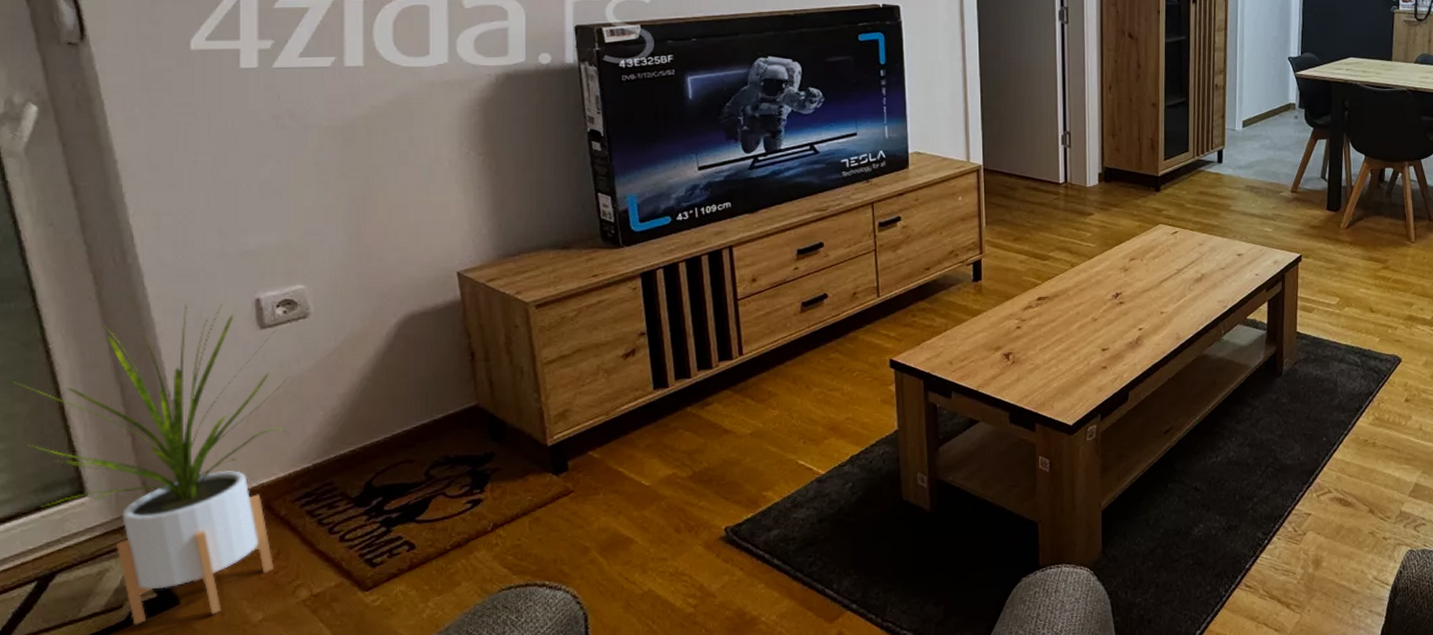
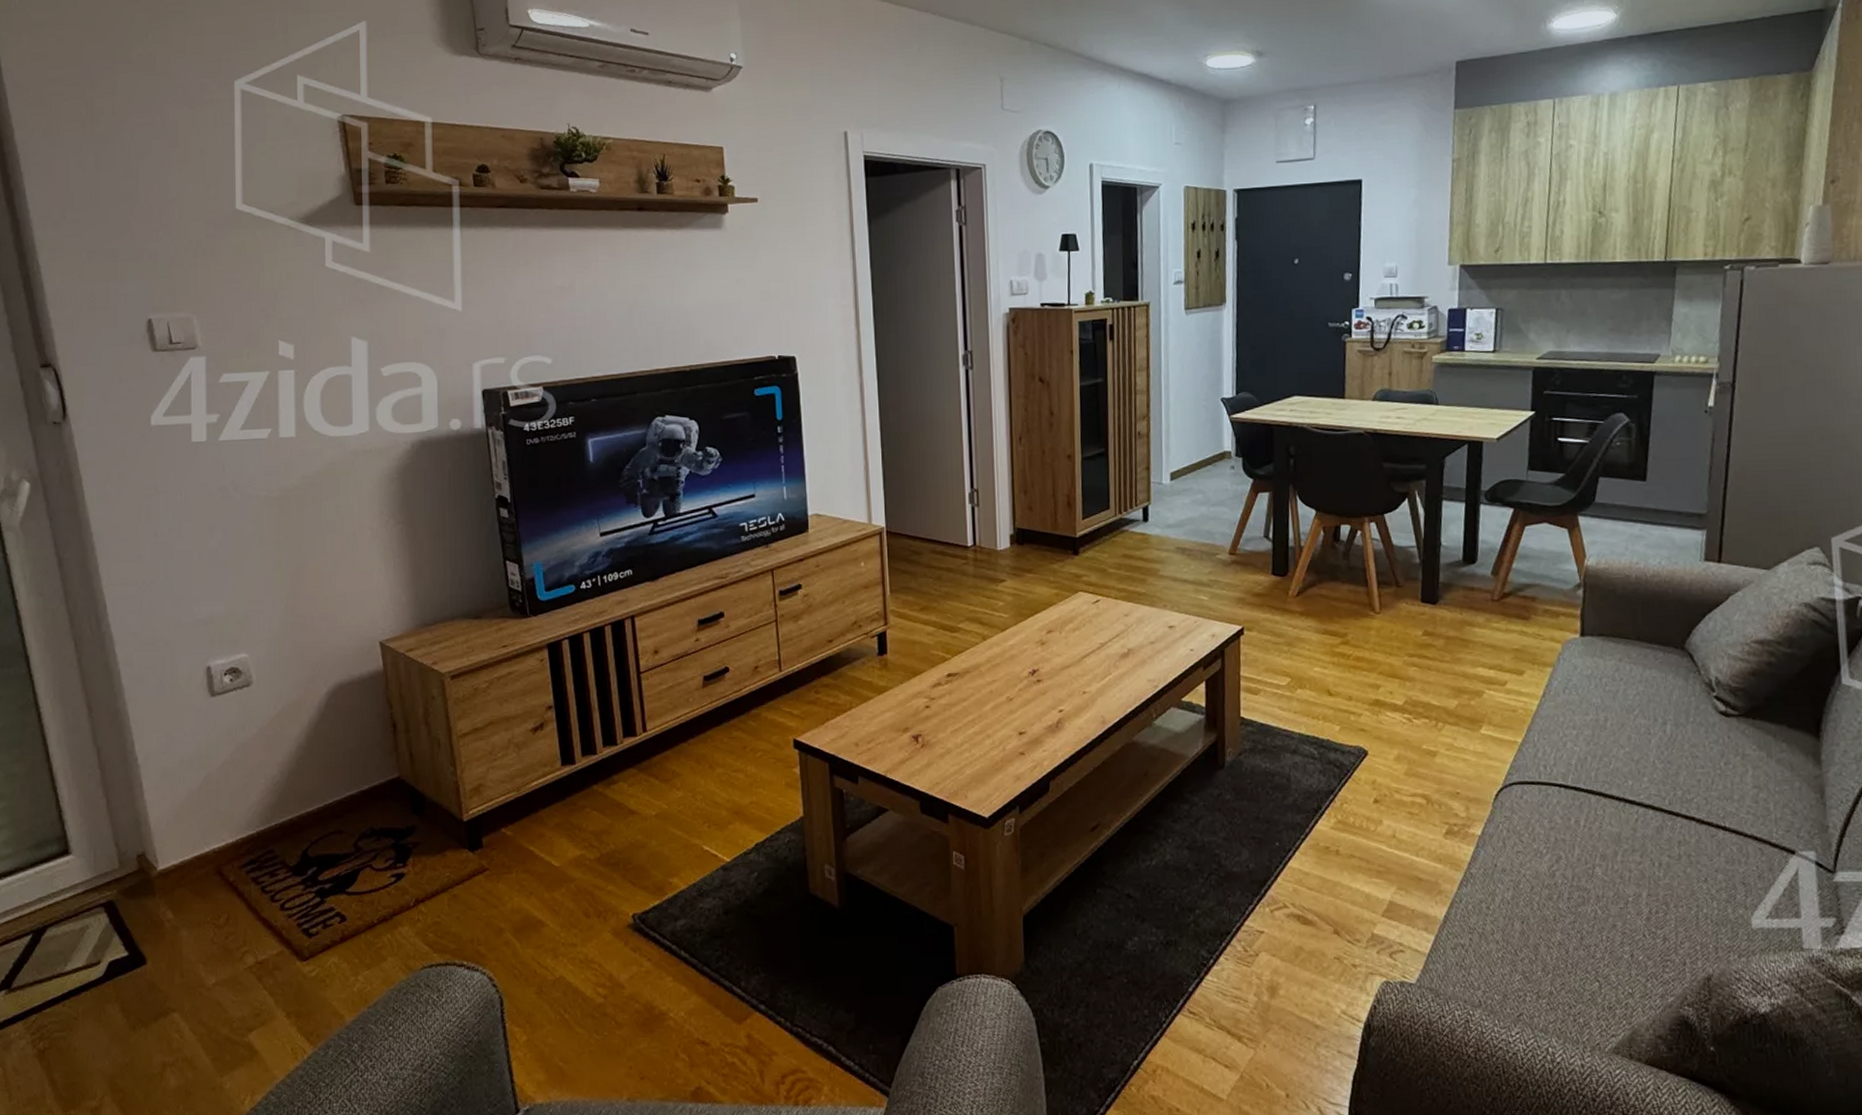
house plant: present [14,302,290,625] -> none [13,670,237,982]

